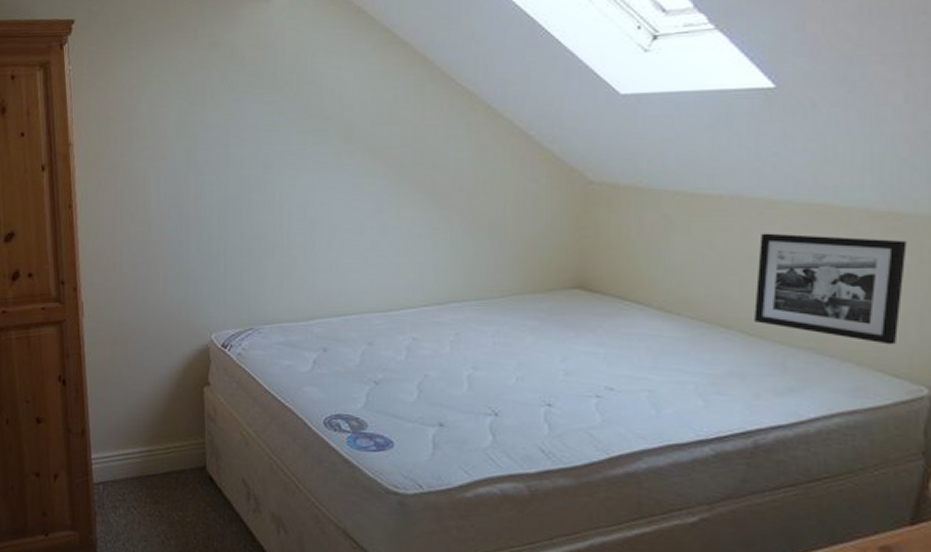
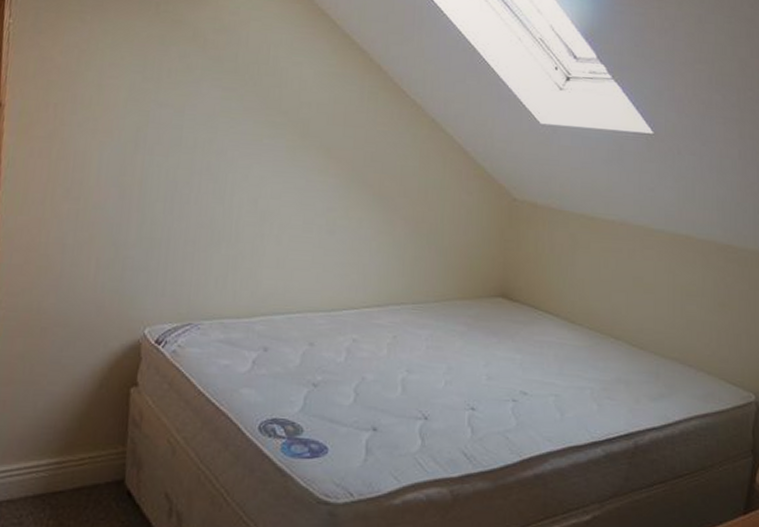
picture frame: present [754,233,907,345] -> none [636,256,741,357]

